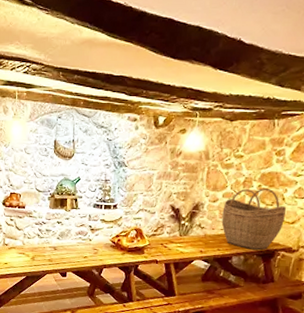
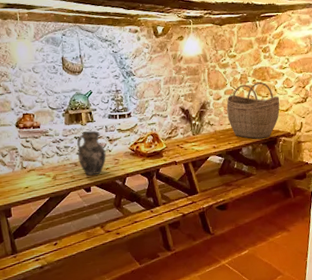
ceramic jug: none [58,218,86,262] -> present [77,131,106,176]

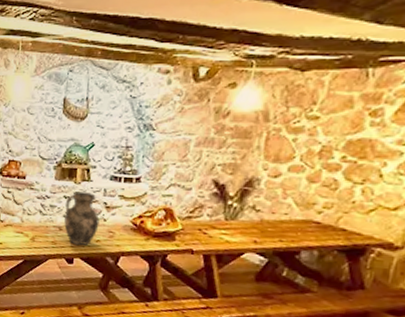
woven basket: present [226,82,280,140] -> none [285,160,385,245]

